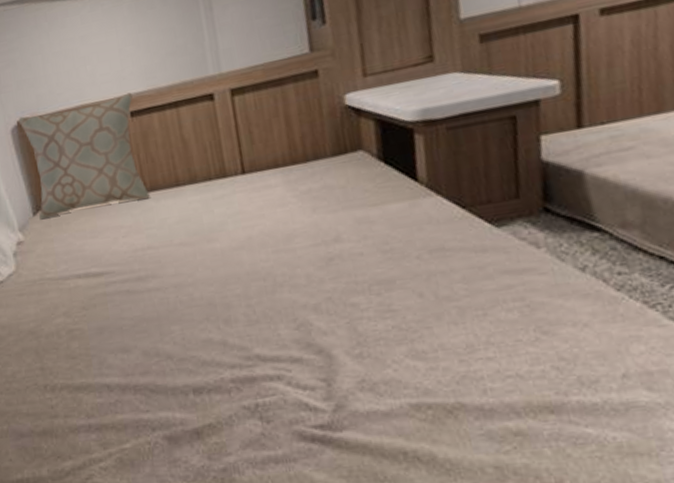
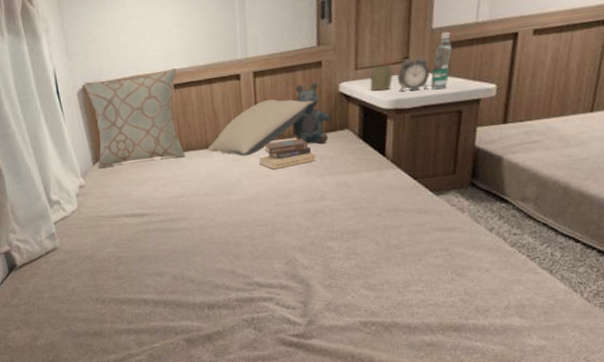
pillow: none [178,118,312,193] -> present [207,99,313,156]
books: none [247,166,324,207] -> present [259,138,316,170]
stuffed animal: none [286,96,339,172] -> present [292,83,331,144]
mug: none [384,67,416,101] -> present [370,65,393,91]
alarm clock: none [420,54,466,99] -> present [397,56,430,92]
bottle: none [467,21,492,94] -> present [431,31,453,90]

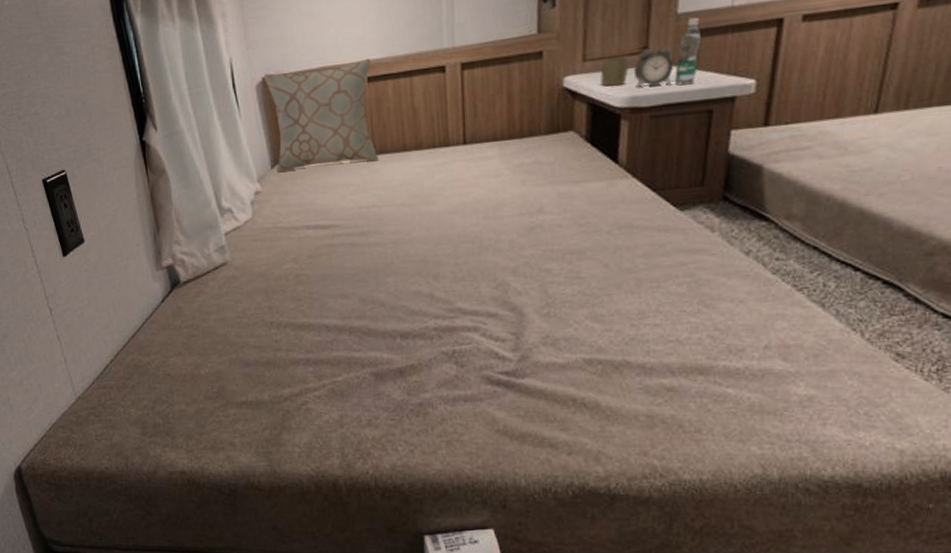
pillow: present [207,99,313,156] -> none [405,95,532,161]
books: present [259,138,316,170] -> none [466,141,534,177]
stuffed animal: present [292,83,331,144] -> none [506,76,553,147]

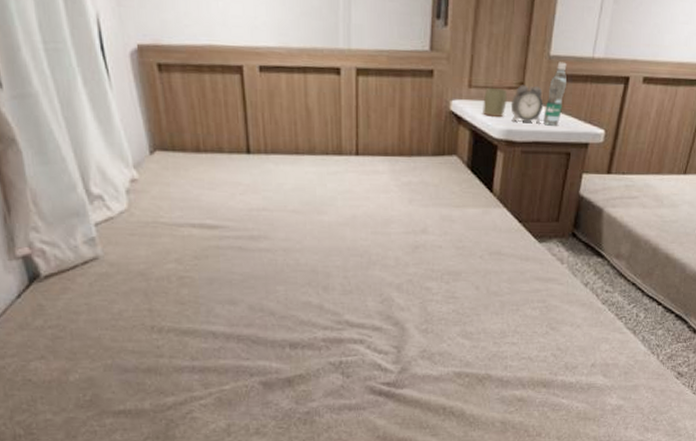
pillow: present [263,58,379,173] -> none [138,40,270,161]

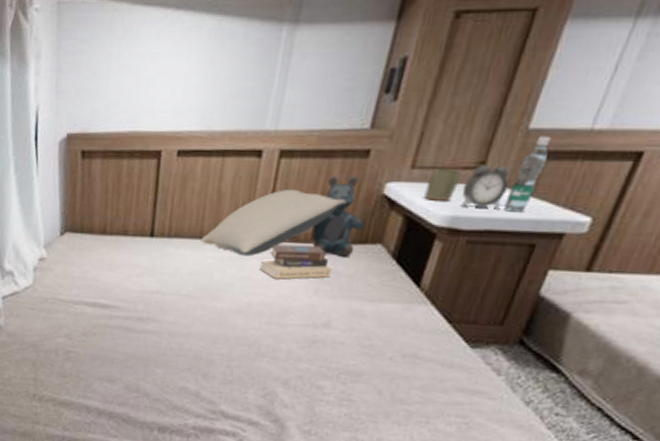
pillow: none [297,106,421,171] -> present [200,190,346,257]
books: none [357,158,420,191] -> present [260,245,333,280]
stuffed animal: none [397,94,439,168] -> present [310,176,364,257]

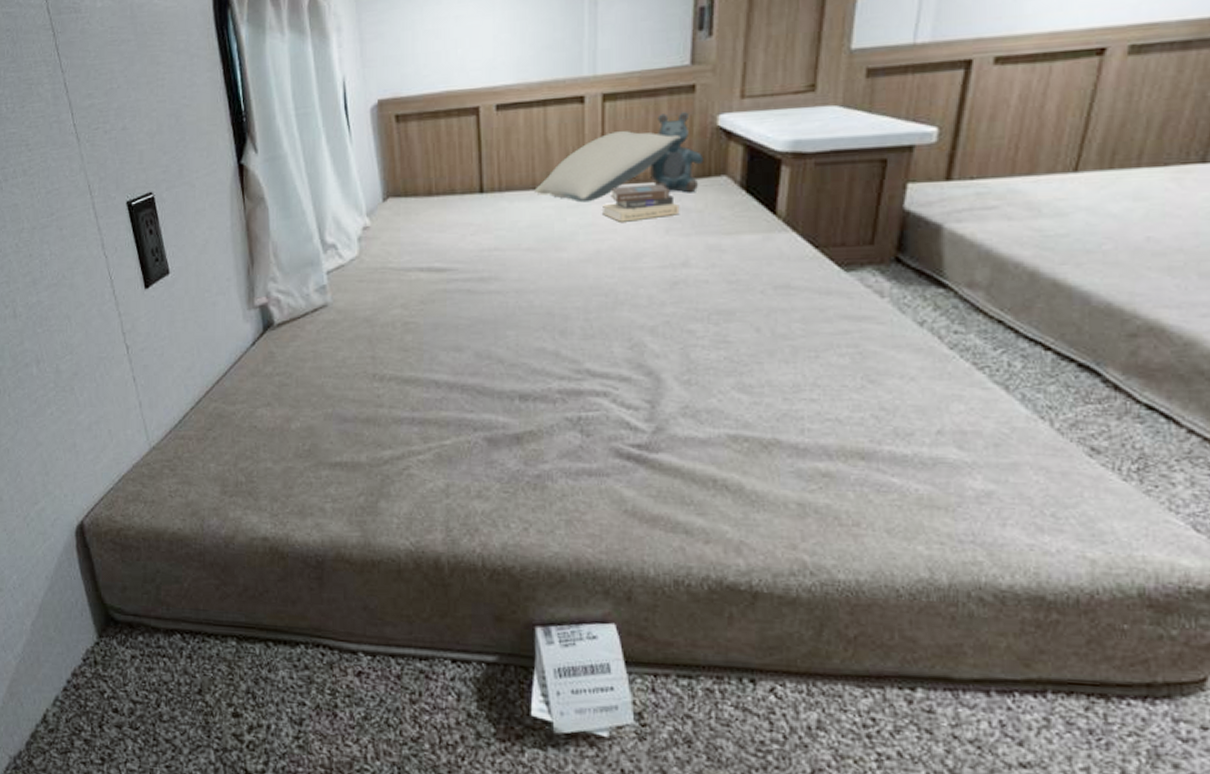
mug: present [424,167,461,201] -> none [760,94,793,127]
alarm clock: present [460,164,510,210] -> none [798,85,845,130]
bottle: present [504,136,551,212] -> none [845,54,878,130]

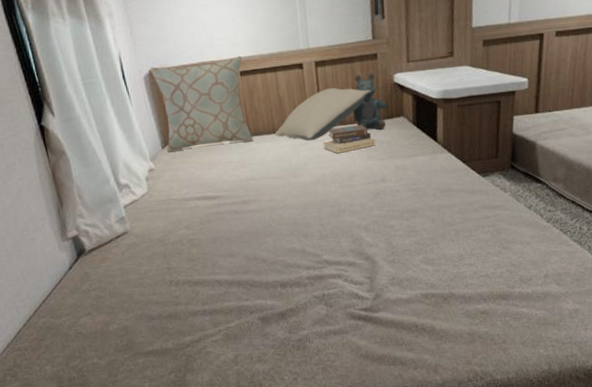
pillow: none [379,83,504,207] -> present [150,56,253,153]

